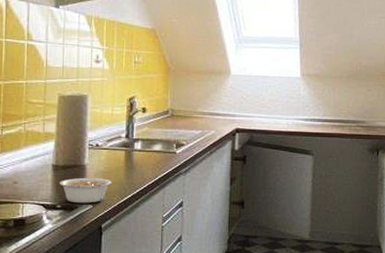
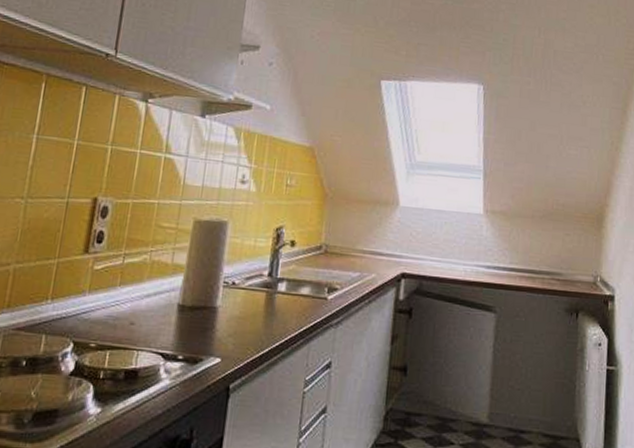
legume: present [59,177,112,204] -> none [184,322,247,356]

